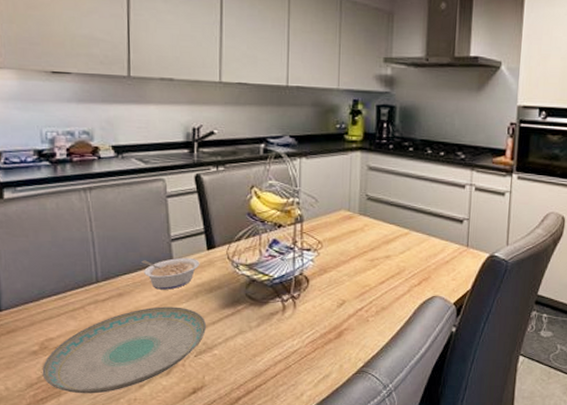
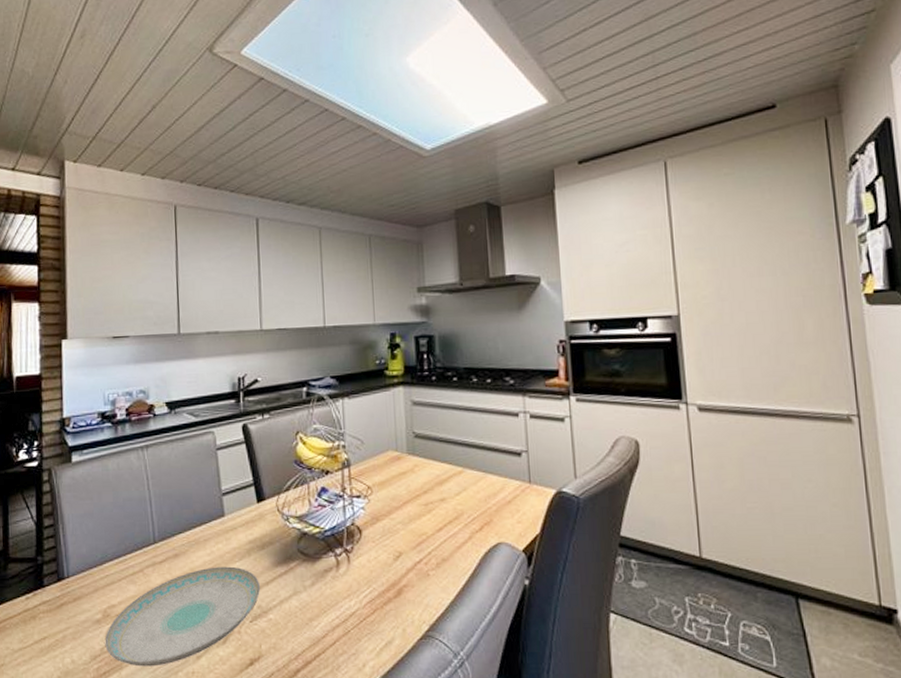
legume: present [141,257,200,290] -> none [195,512,251,548]

